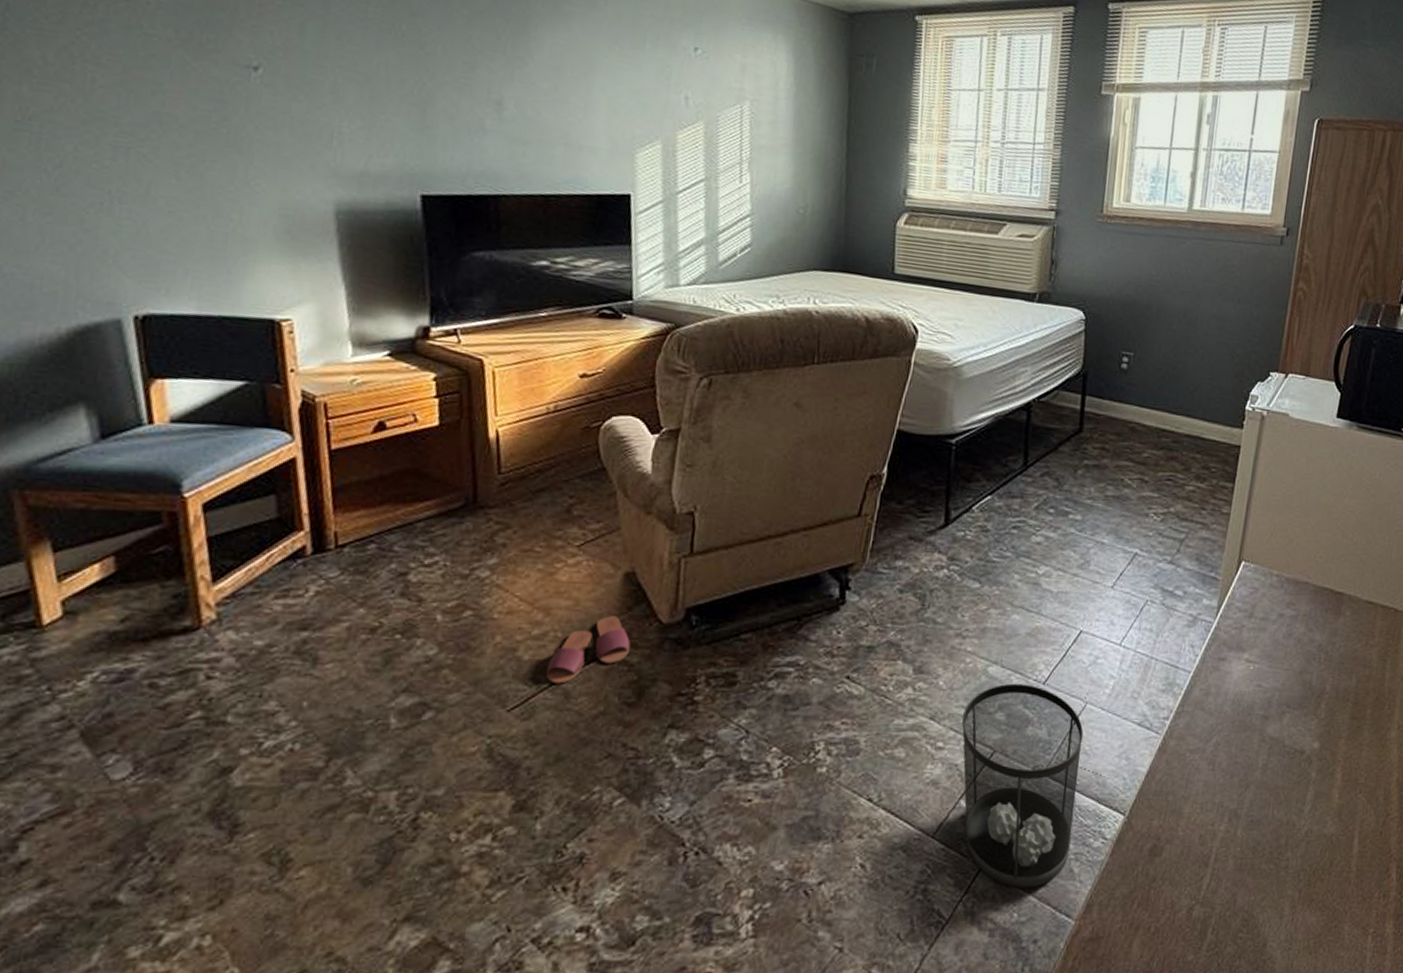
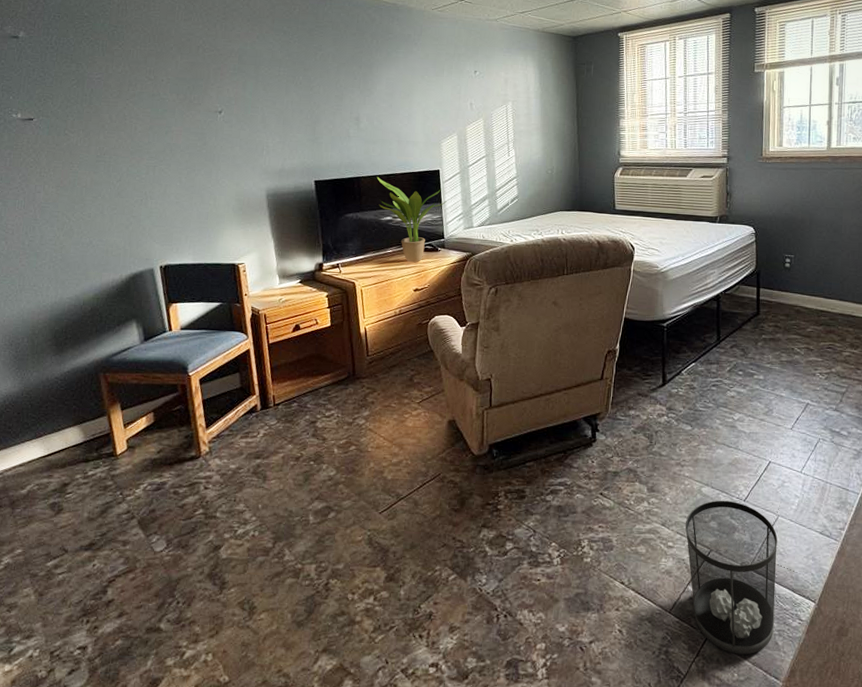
potted plant: none [527,197,640,335] -> present [376,177,447,263]
slippers: present [546,615,630,684] -> none [402,449,454,496]

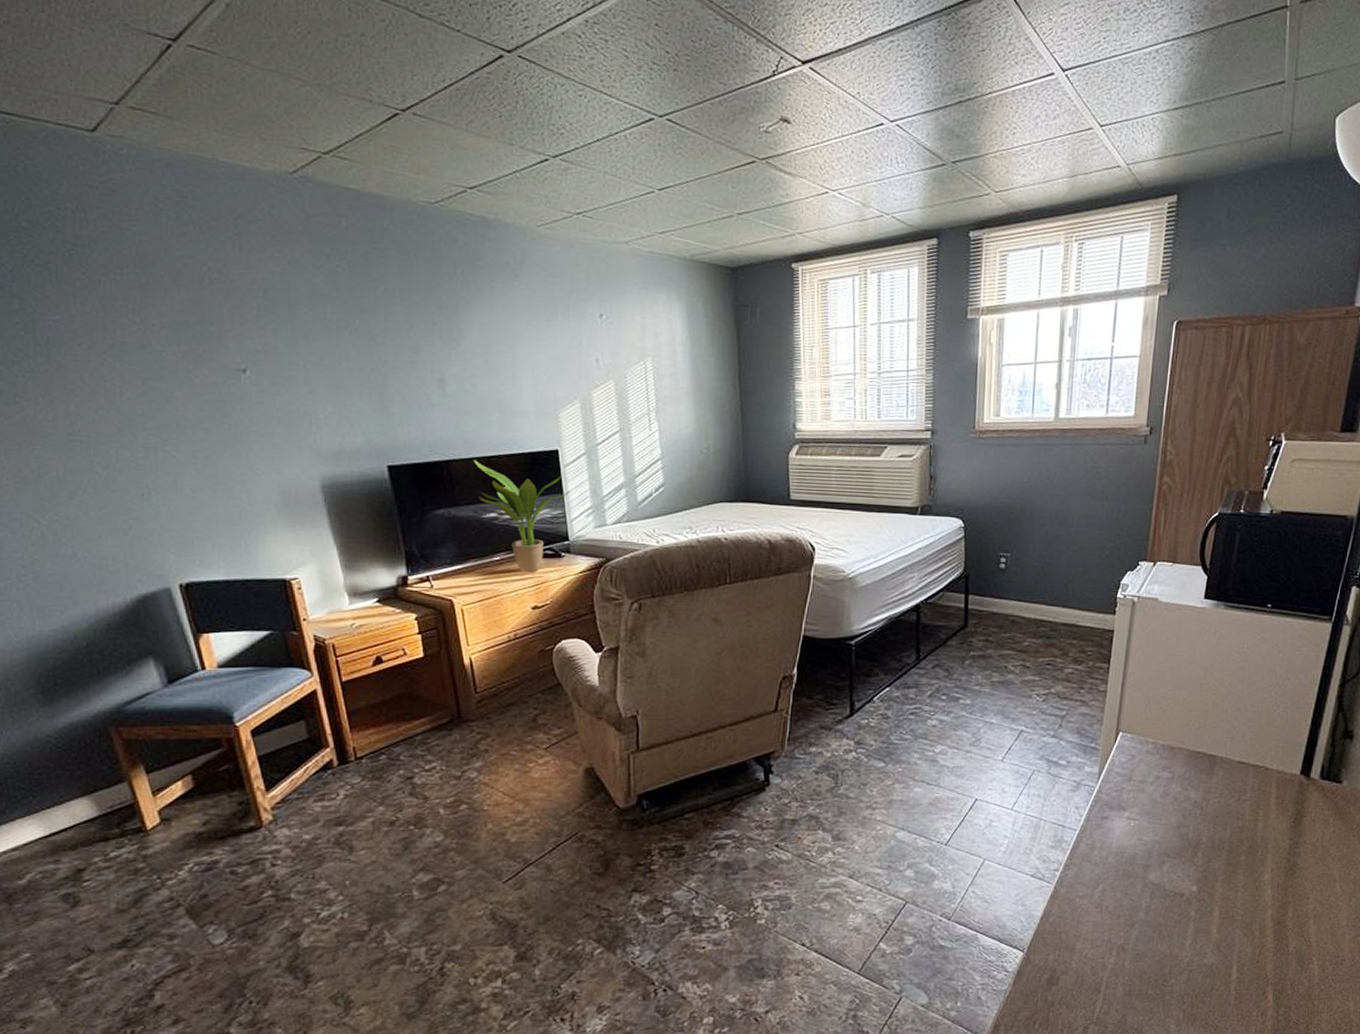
waste bin: present [685,500,778,655] -> none [876,845,983,1013]

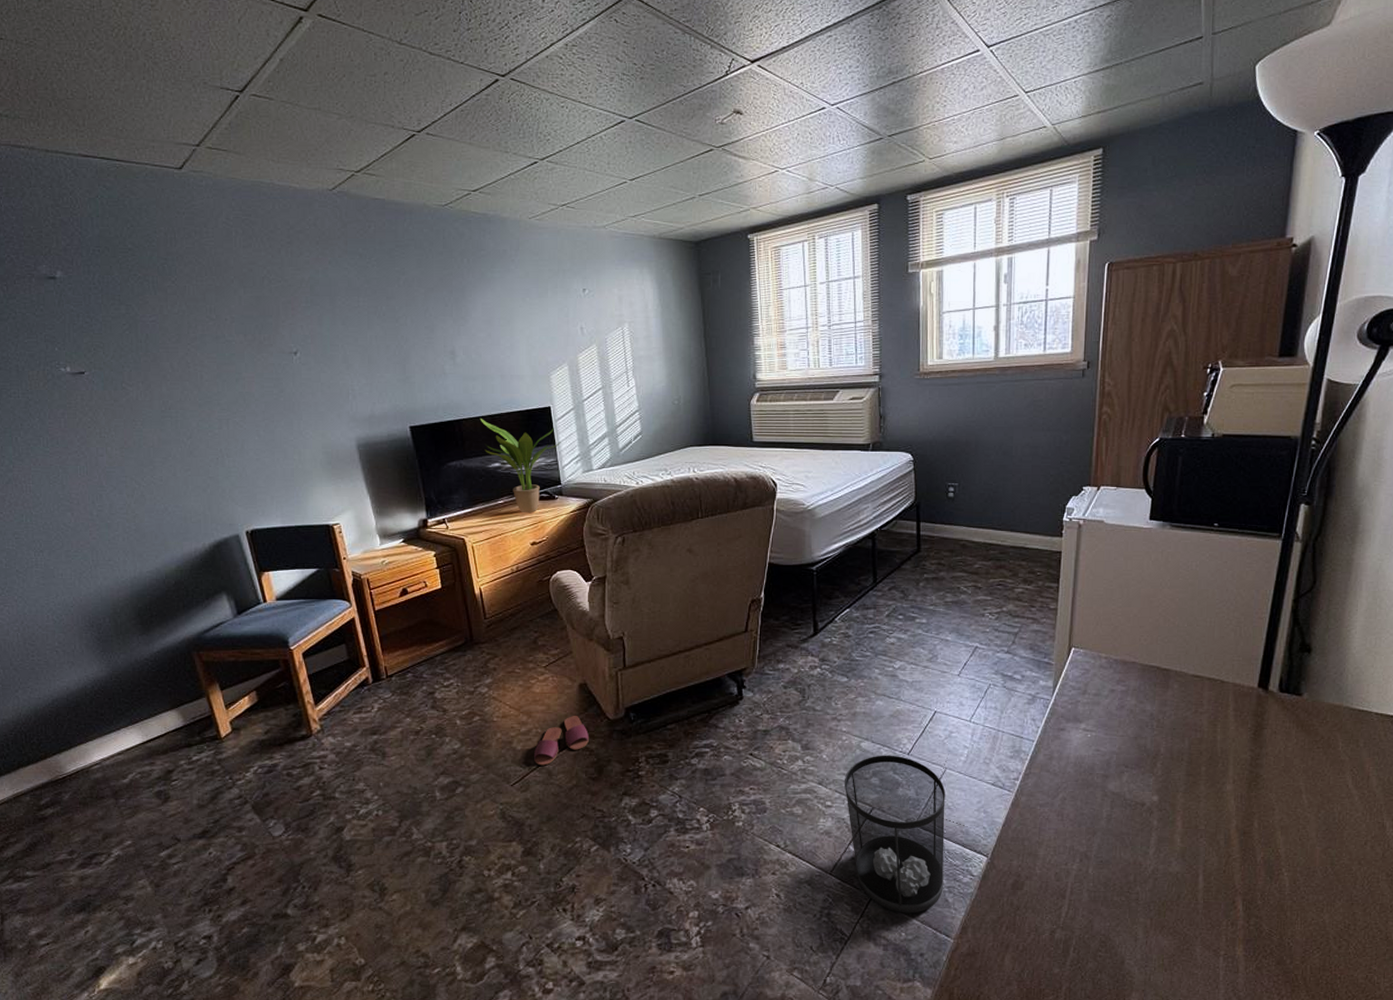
slippers: none [531,803,595,860] -> present [534,715,589,766]
waste bin: none [876,845,983,1013] -> present [844,755,946,913]

